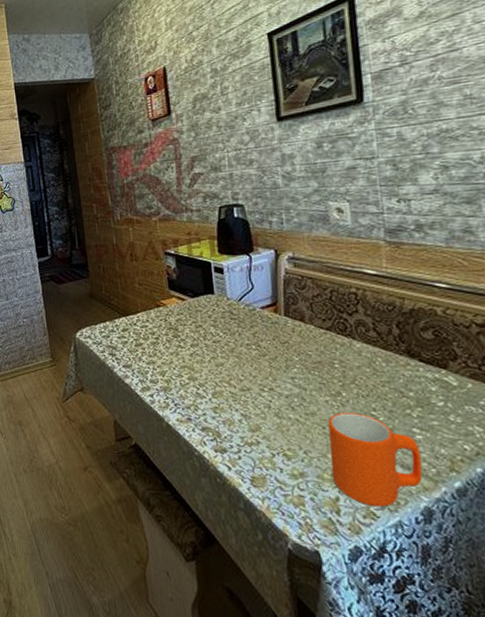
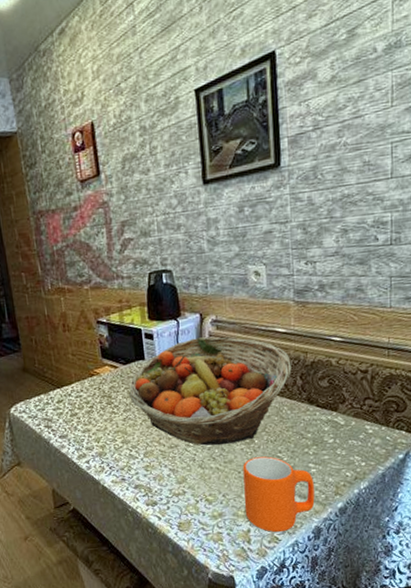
fruit basket: none [197,274,386,394] -> present [129,336,292,446]

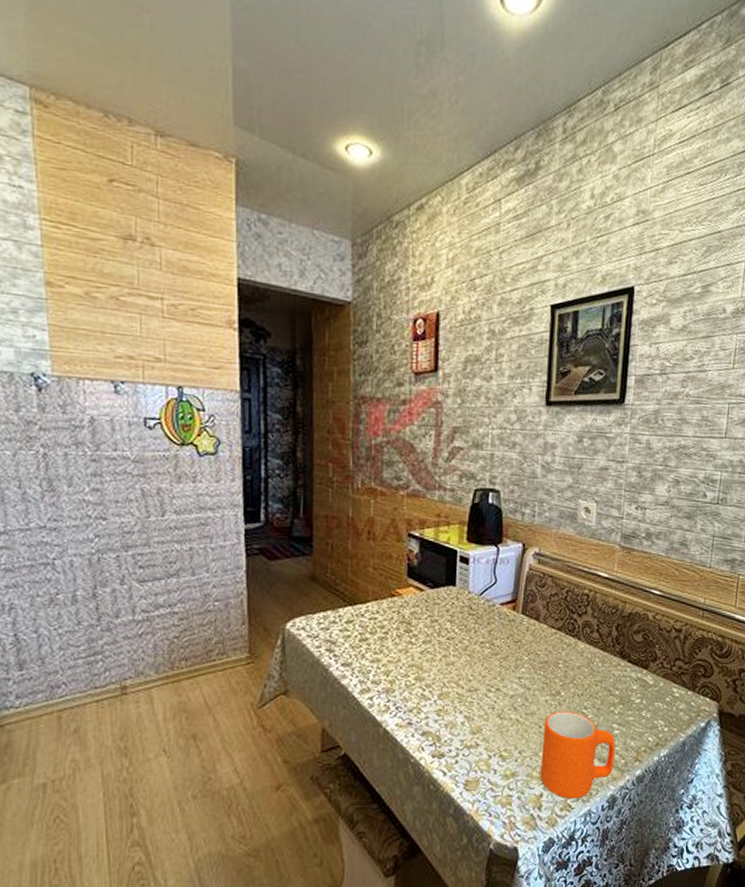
fruit basket: present [129,336,292,446] -> none [432,570,609,694]

